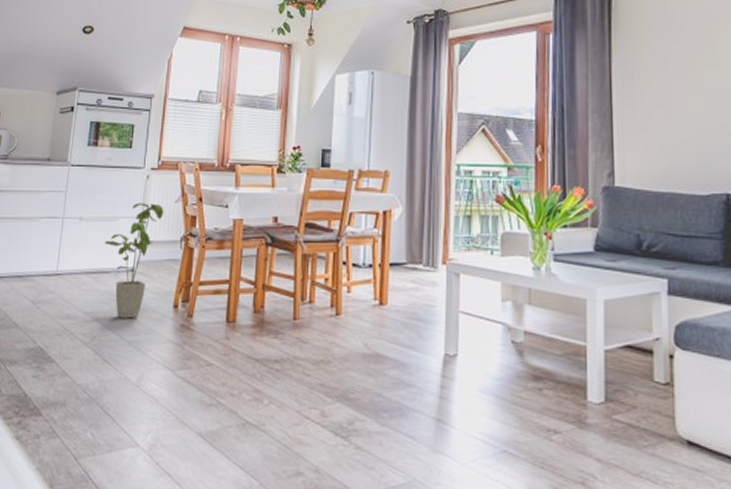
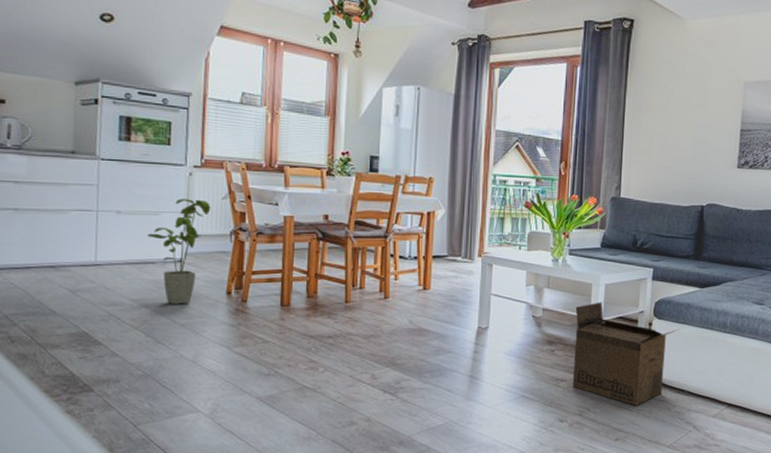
cardboard box: none [566,324,714,476] -> present [572,302,679,406]

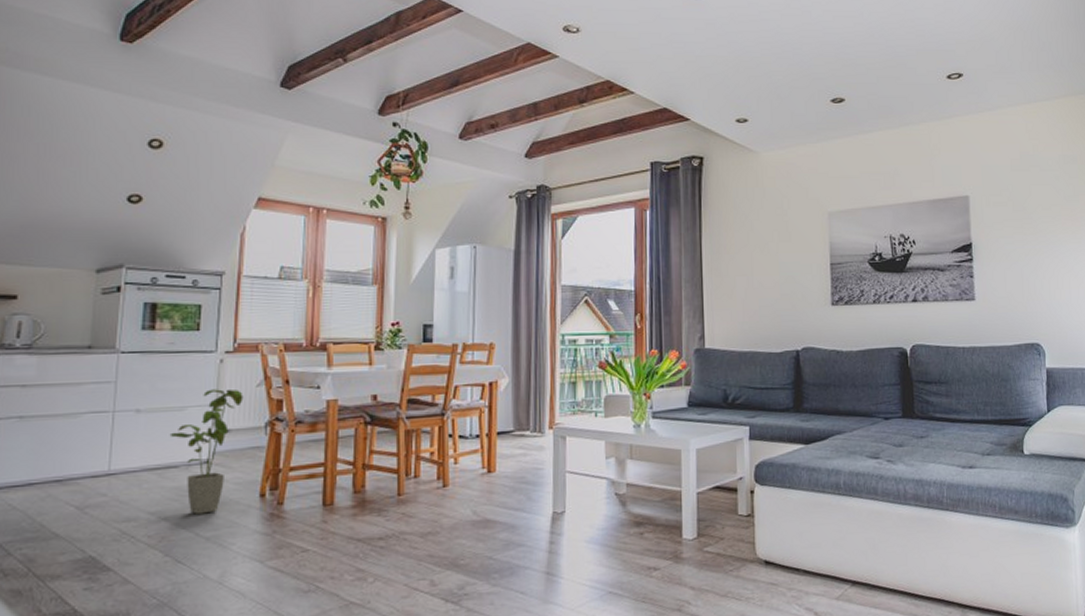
cardboard box: present [572,302,679,406] -> none [664,470,786,593]

